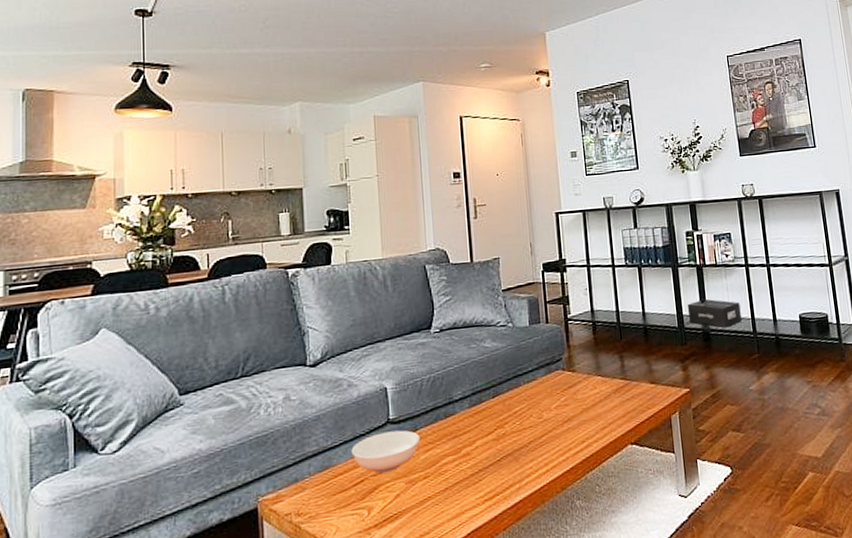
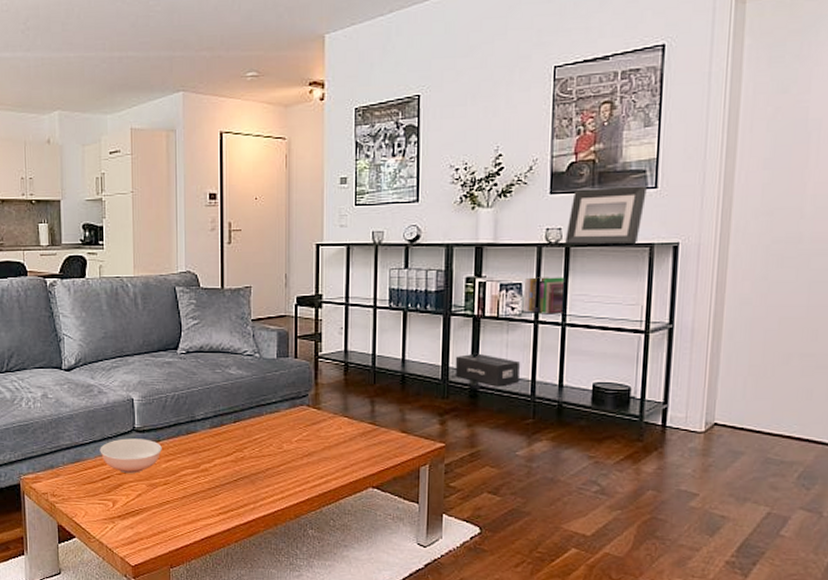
books: none [732,224,769,258] -> present [523,277,567,315]
picture frame: none [757,146,810,197] -> present [565,186,647,245]

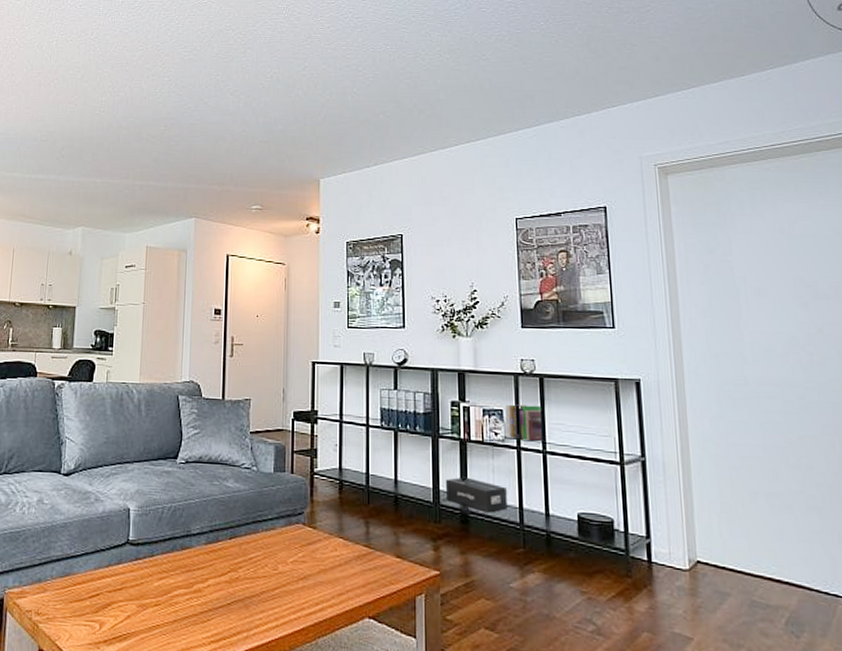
bowl: present [100,438,162,474] -> none [91,551,155,592]
picture frame: present [565,186,647,245] -> none [538,325,606,379]

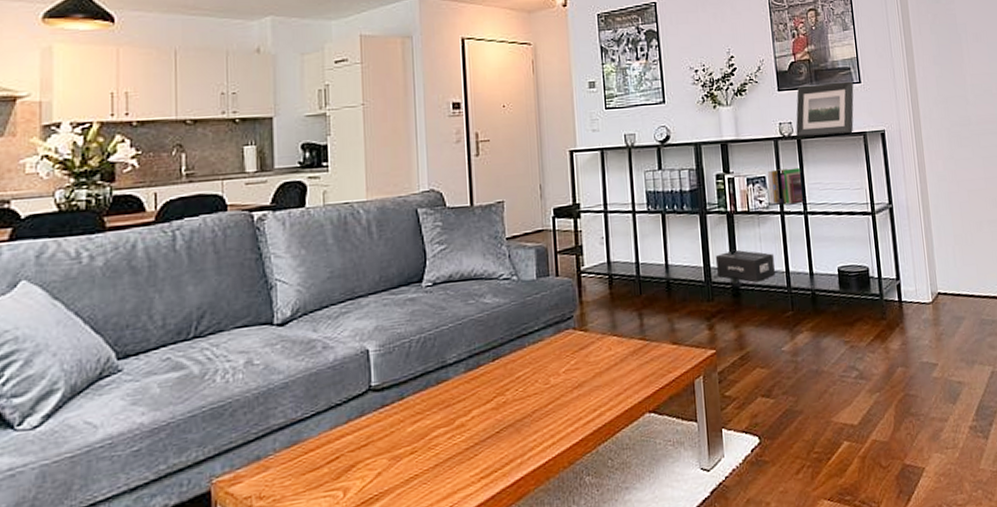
picture frame: none [538,325,606,379] -> present [796,81,854,137]

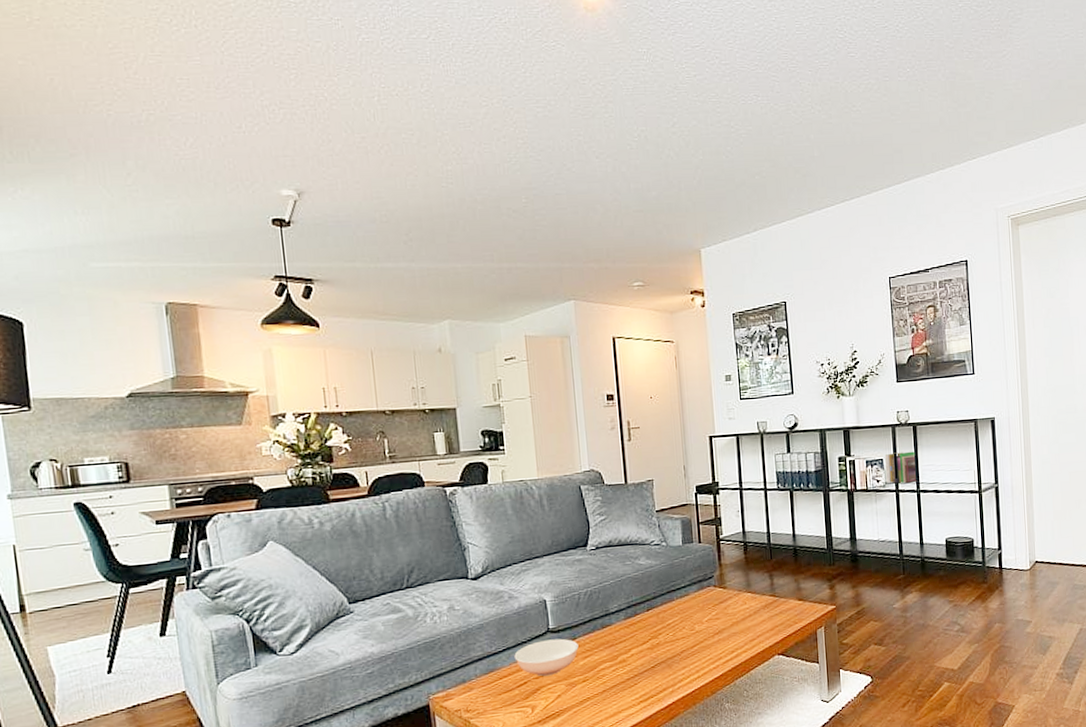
bowl: none [325,398,407,449] -> present [514,638,579,677]
box: present [715,249,775,283] -> none [836,522,889,550]
picture frame: present [796,81,854,137] -> none [912,373,967,424]

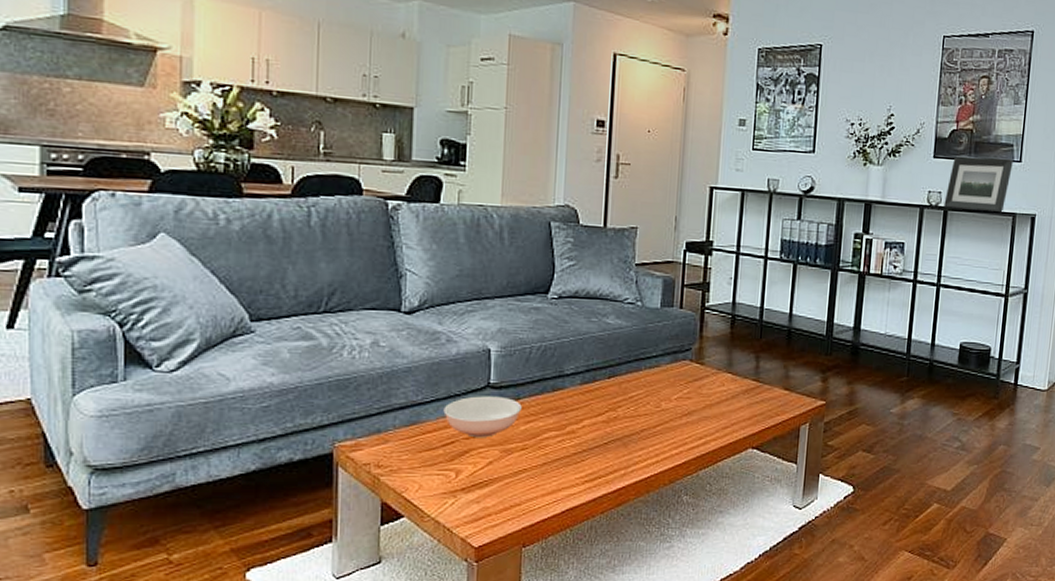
books: present [885,451,919,484] -> none [904,237,942,275]
picture frame: none [912,373,967,424] -> present [944,157,1013,213]

